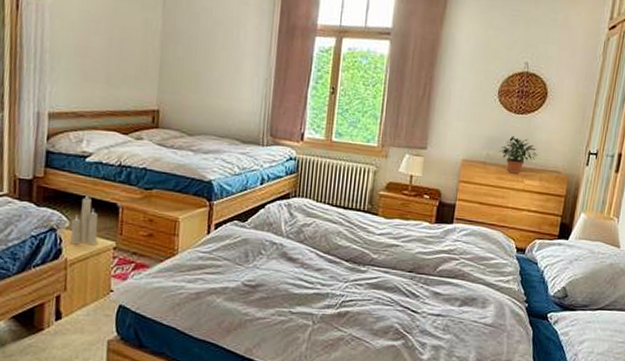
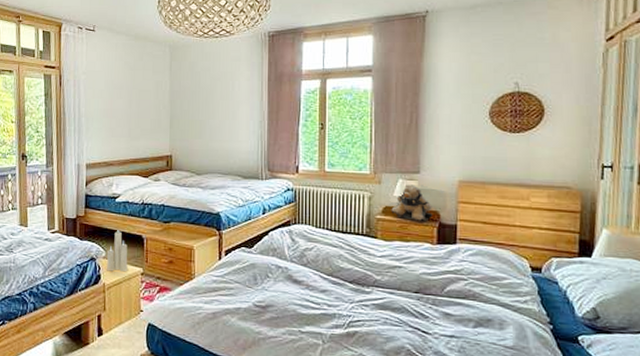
teddy bear: none [394,160,435,200] -> present [391,184,432,222]
potted plant: present [499,135,538,174] -> none [498,154,542,192]

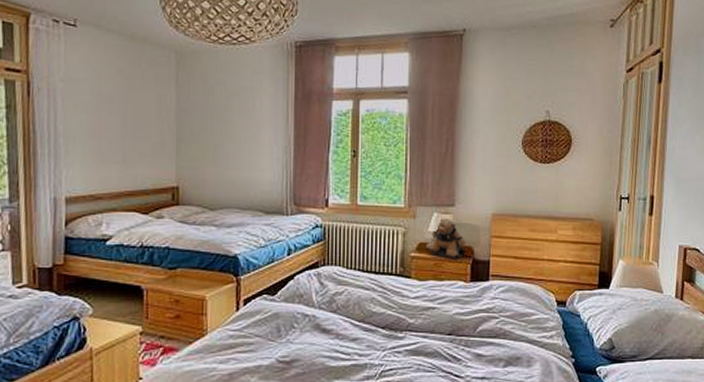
candle: present [106,230,129,272] -> none [93,280,124,333]

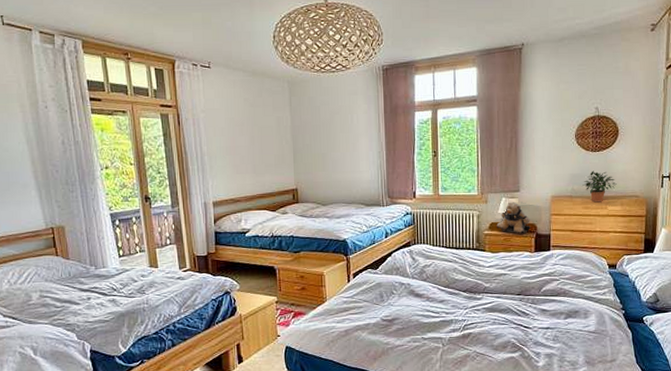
potted plant: none [529,186,569,225] -> present [582,170,617,203]

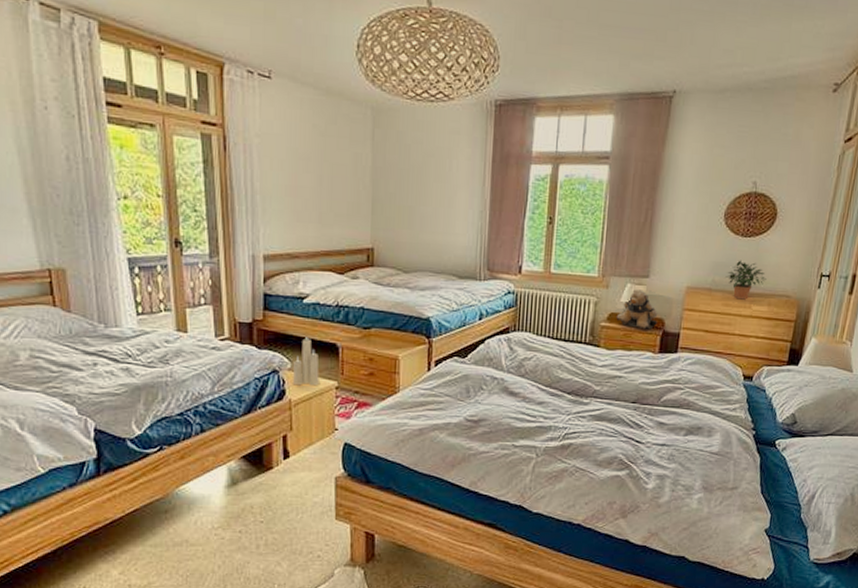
candle: none [241,263,264,303] -> present [292,337,321,386]

